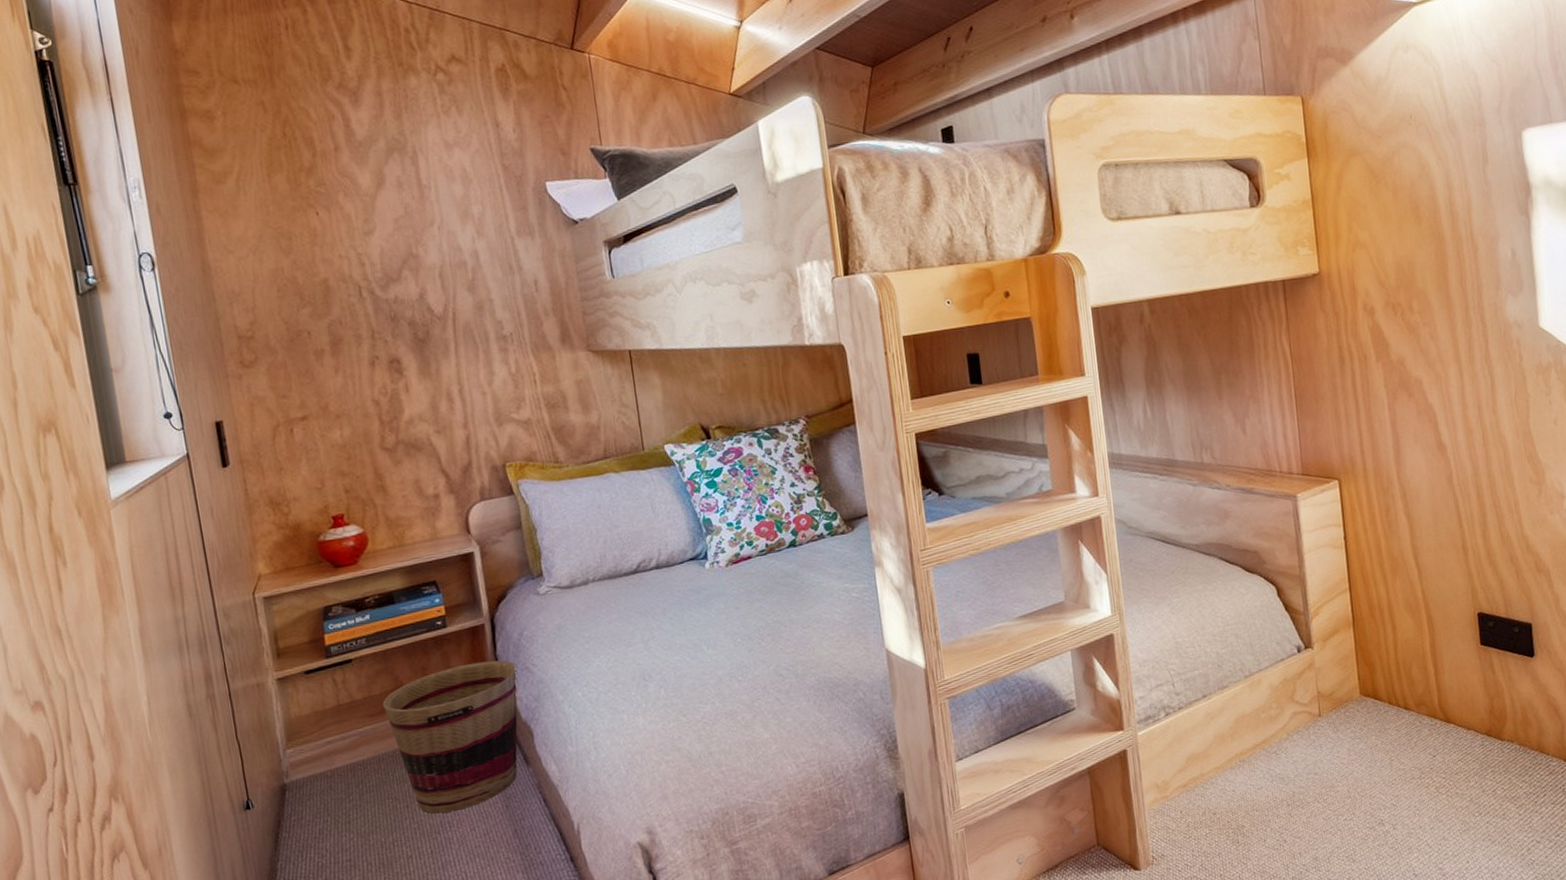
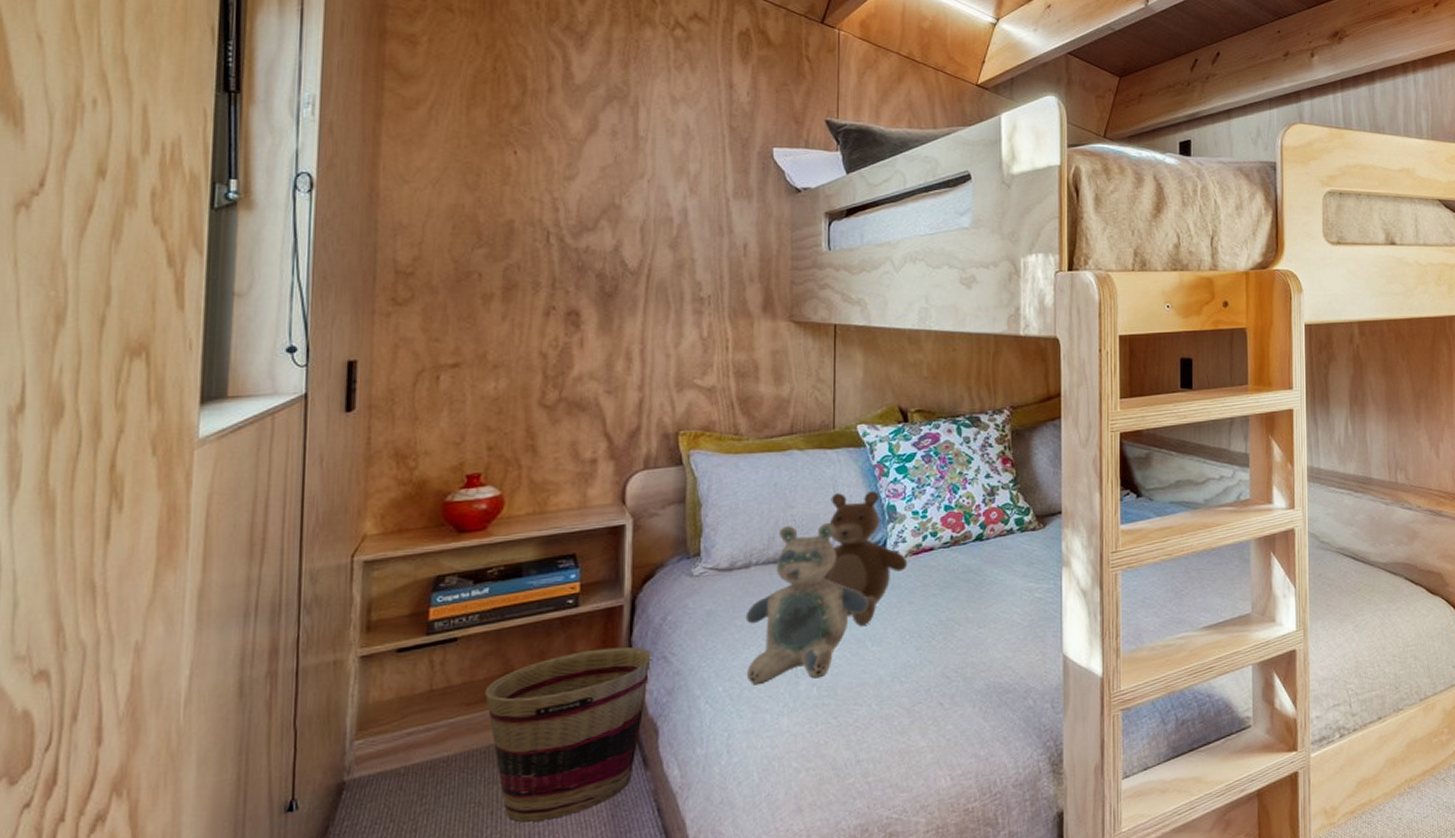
polar bear: none [591,538,700,689] -> present [745,522,869,684]
bear: none [650,506,730,632] -> present [822,491,908,626]

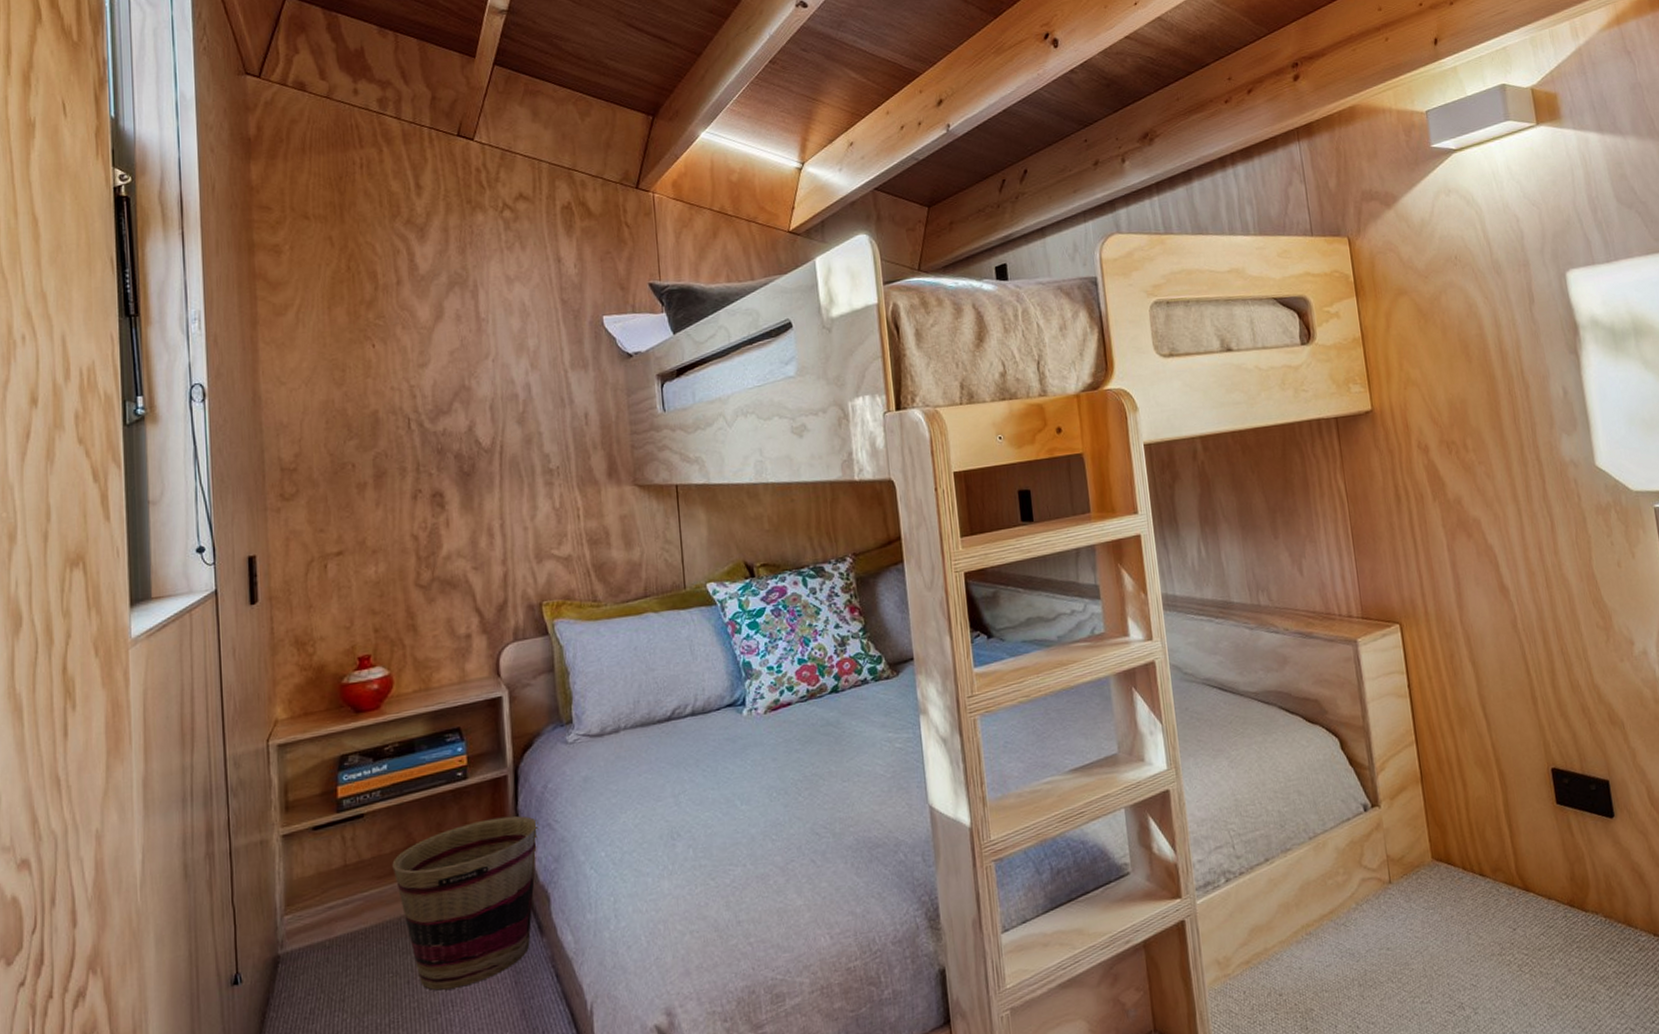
polar bear: present [745,522,869,684] -> none [619,682,735,848]
bear: present [822,491,908,626] -> none [687,649,768,785]

